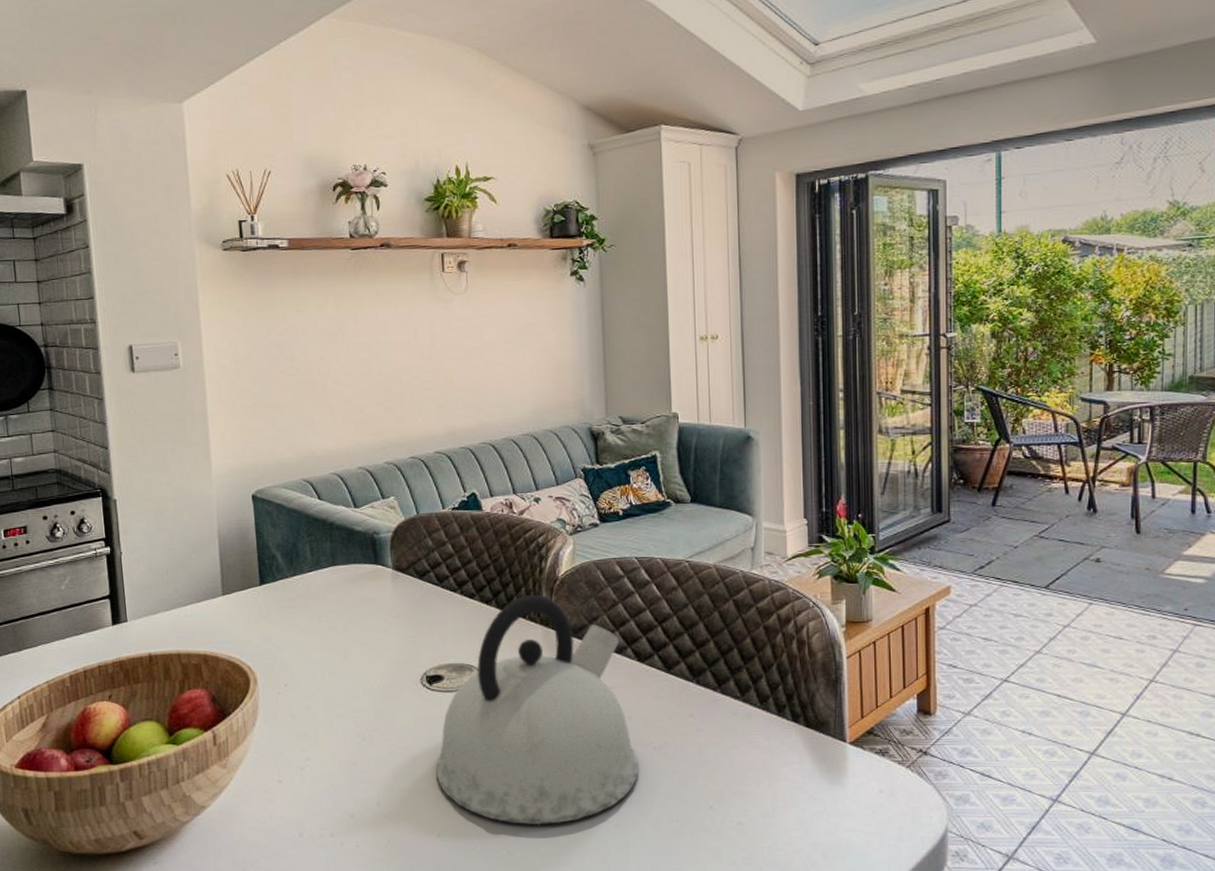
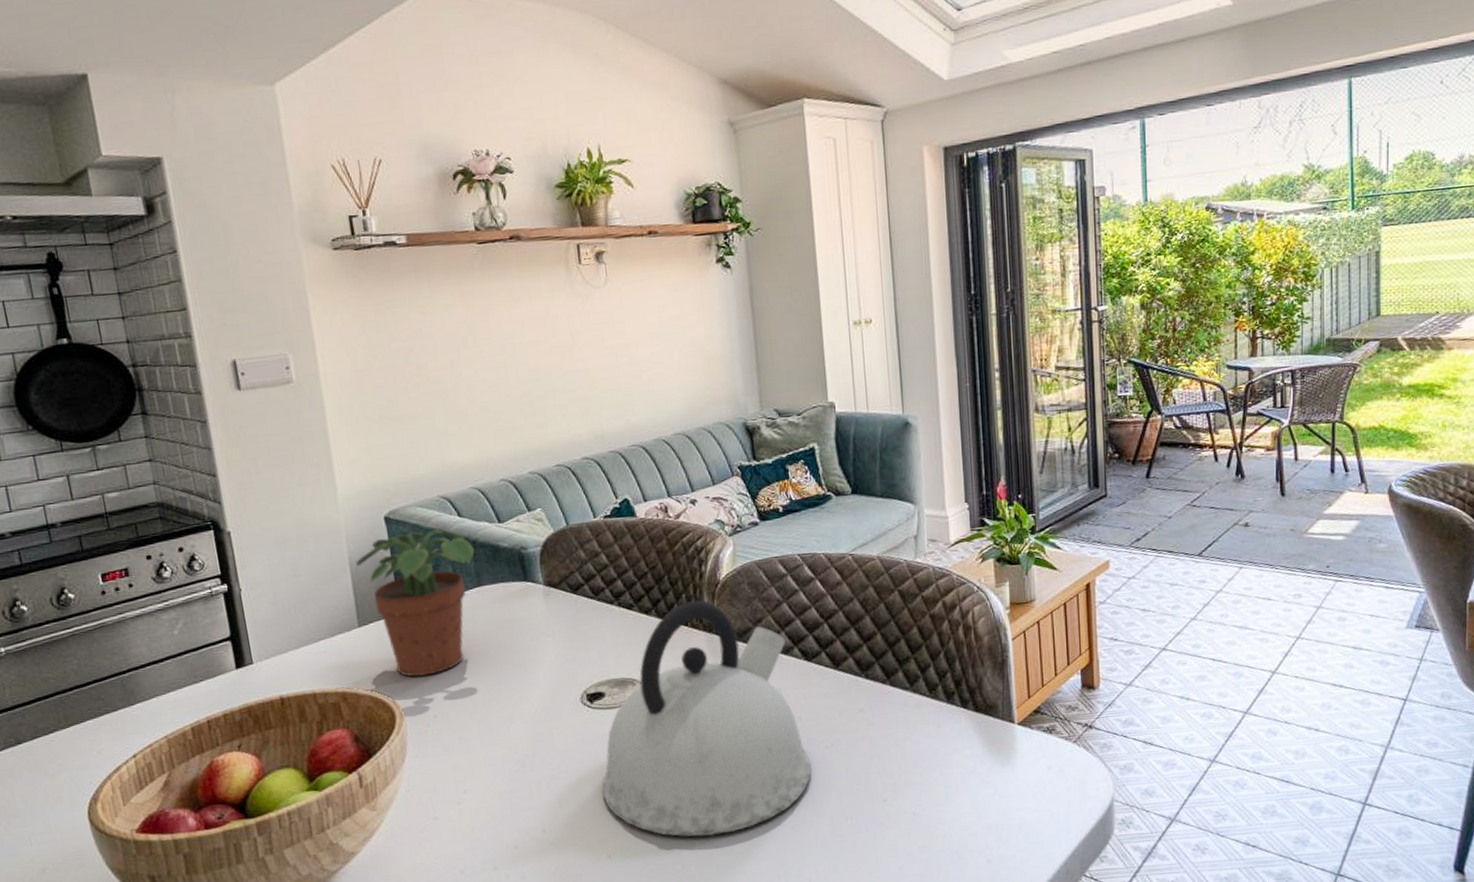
potted plant: none [224,509,331,646] -> present [356,528,474,677]

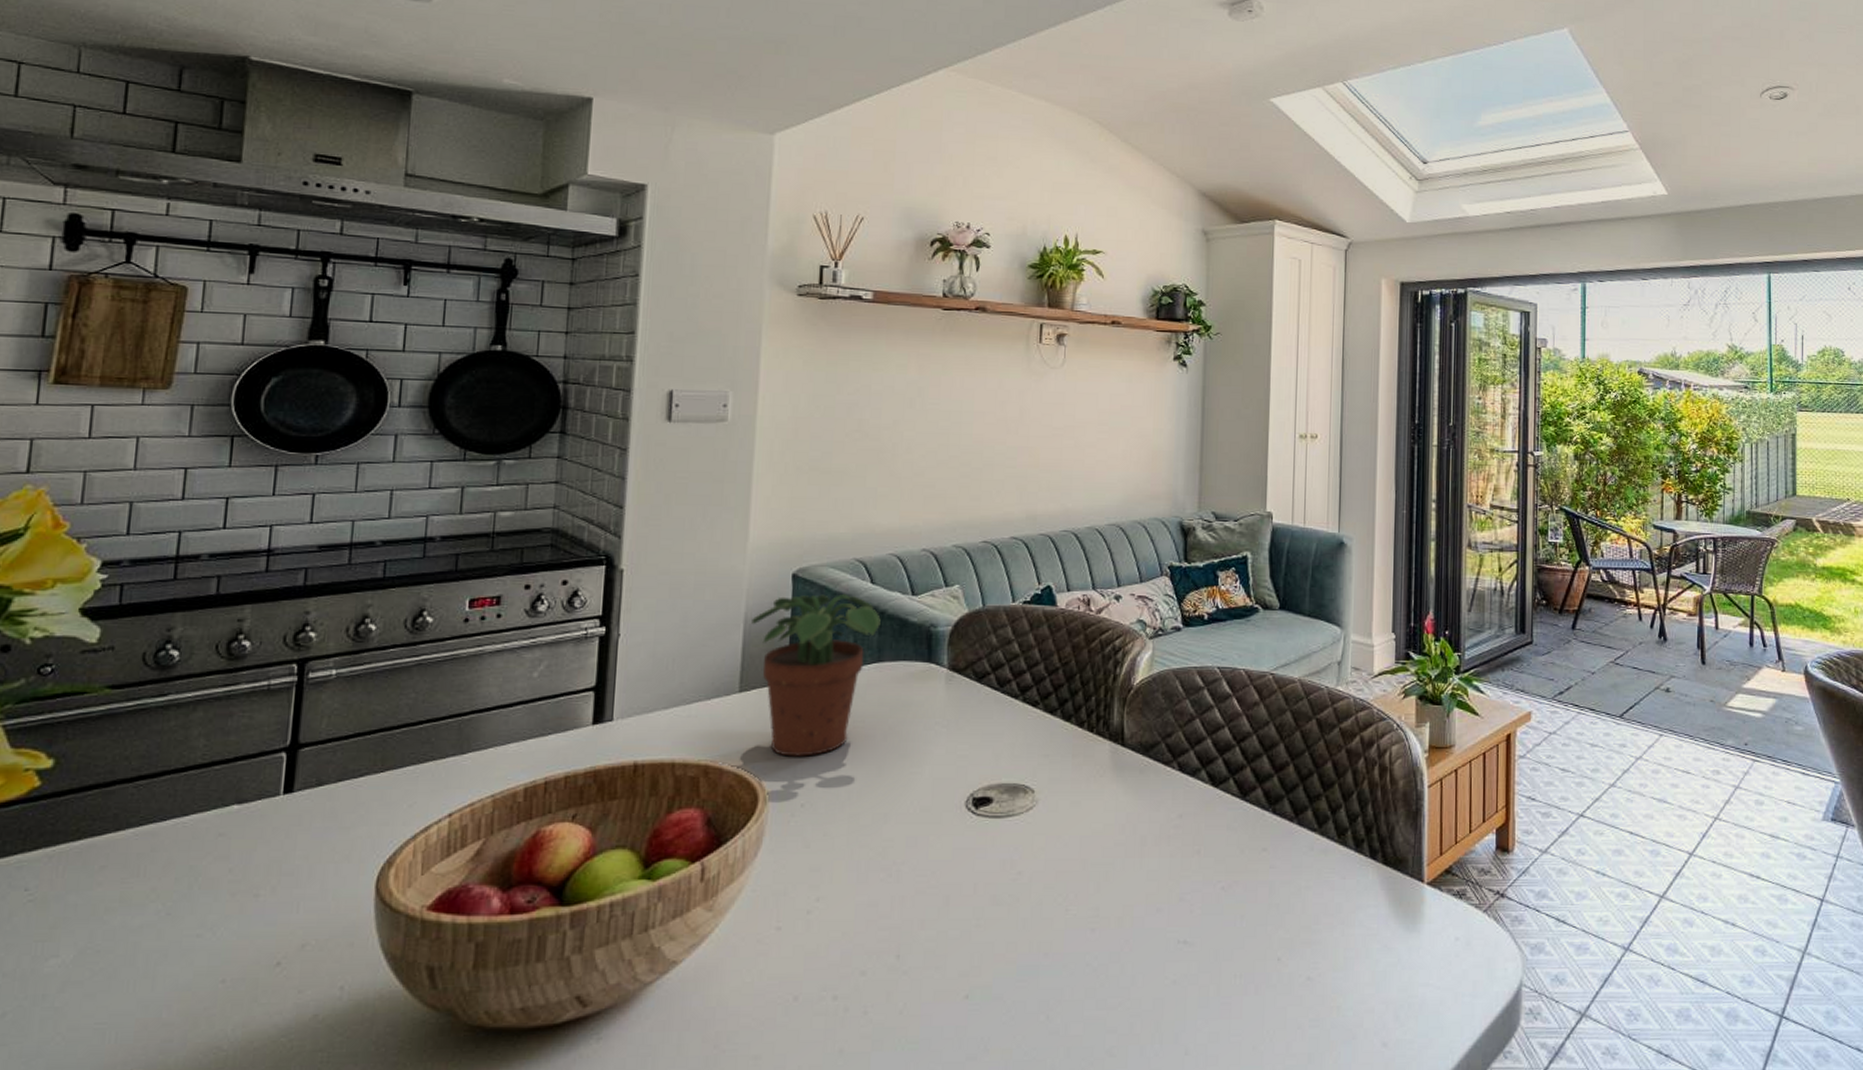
kettle: present [602,600,812,837] -> none [971,704,1204,983]

